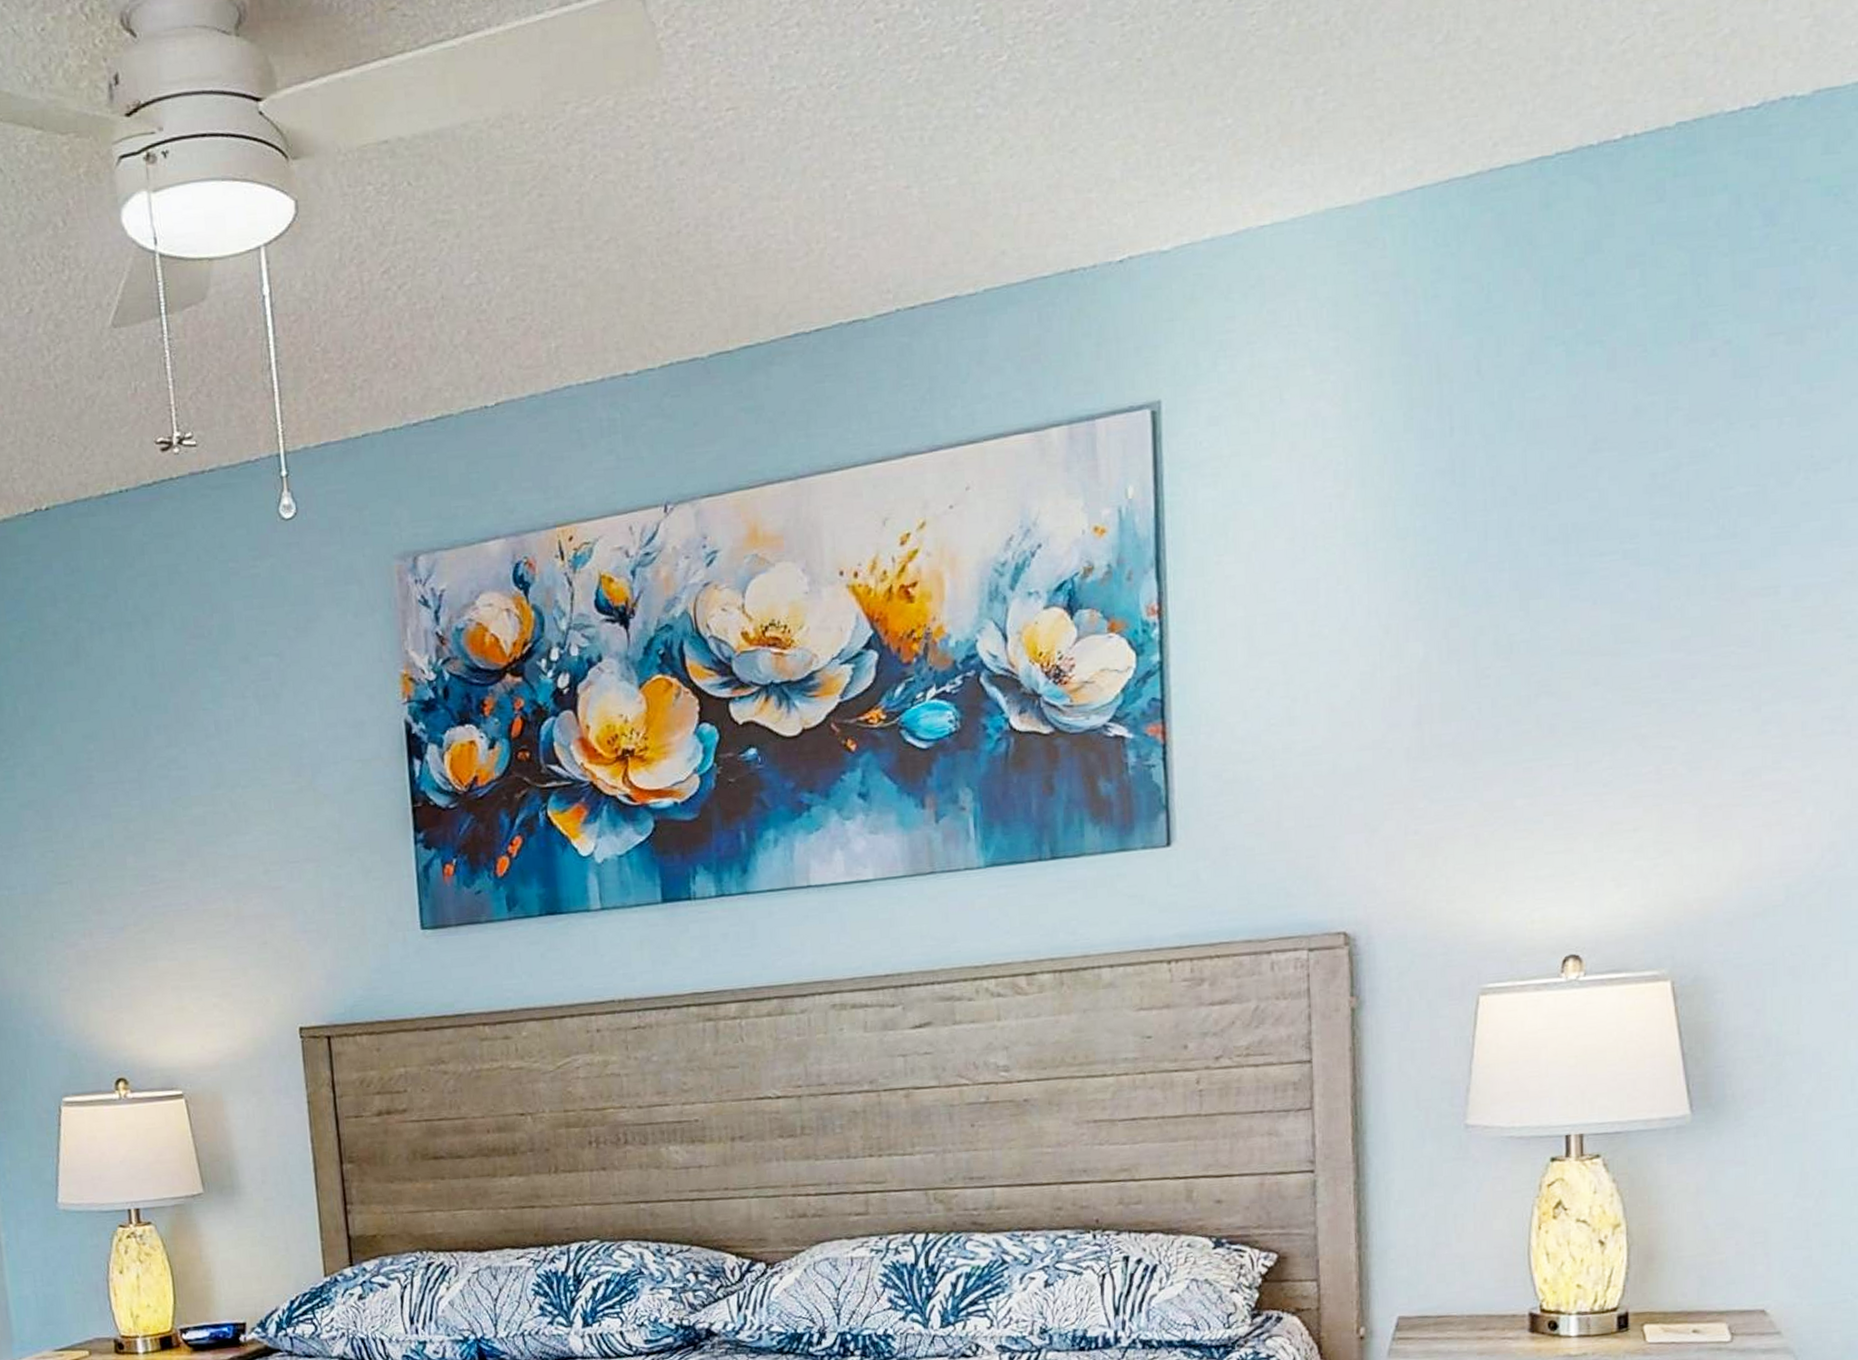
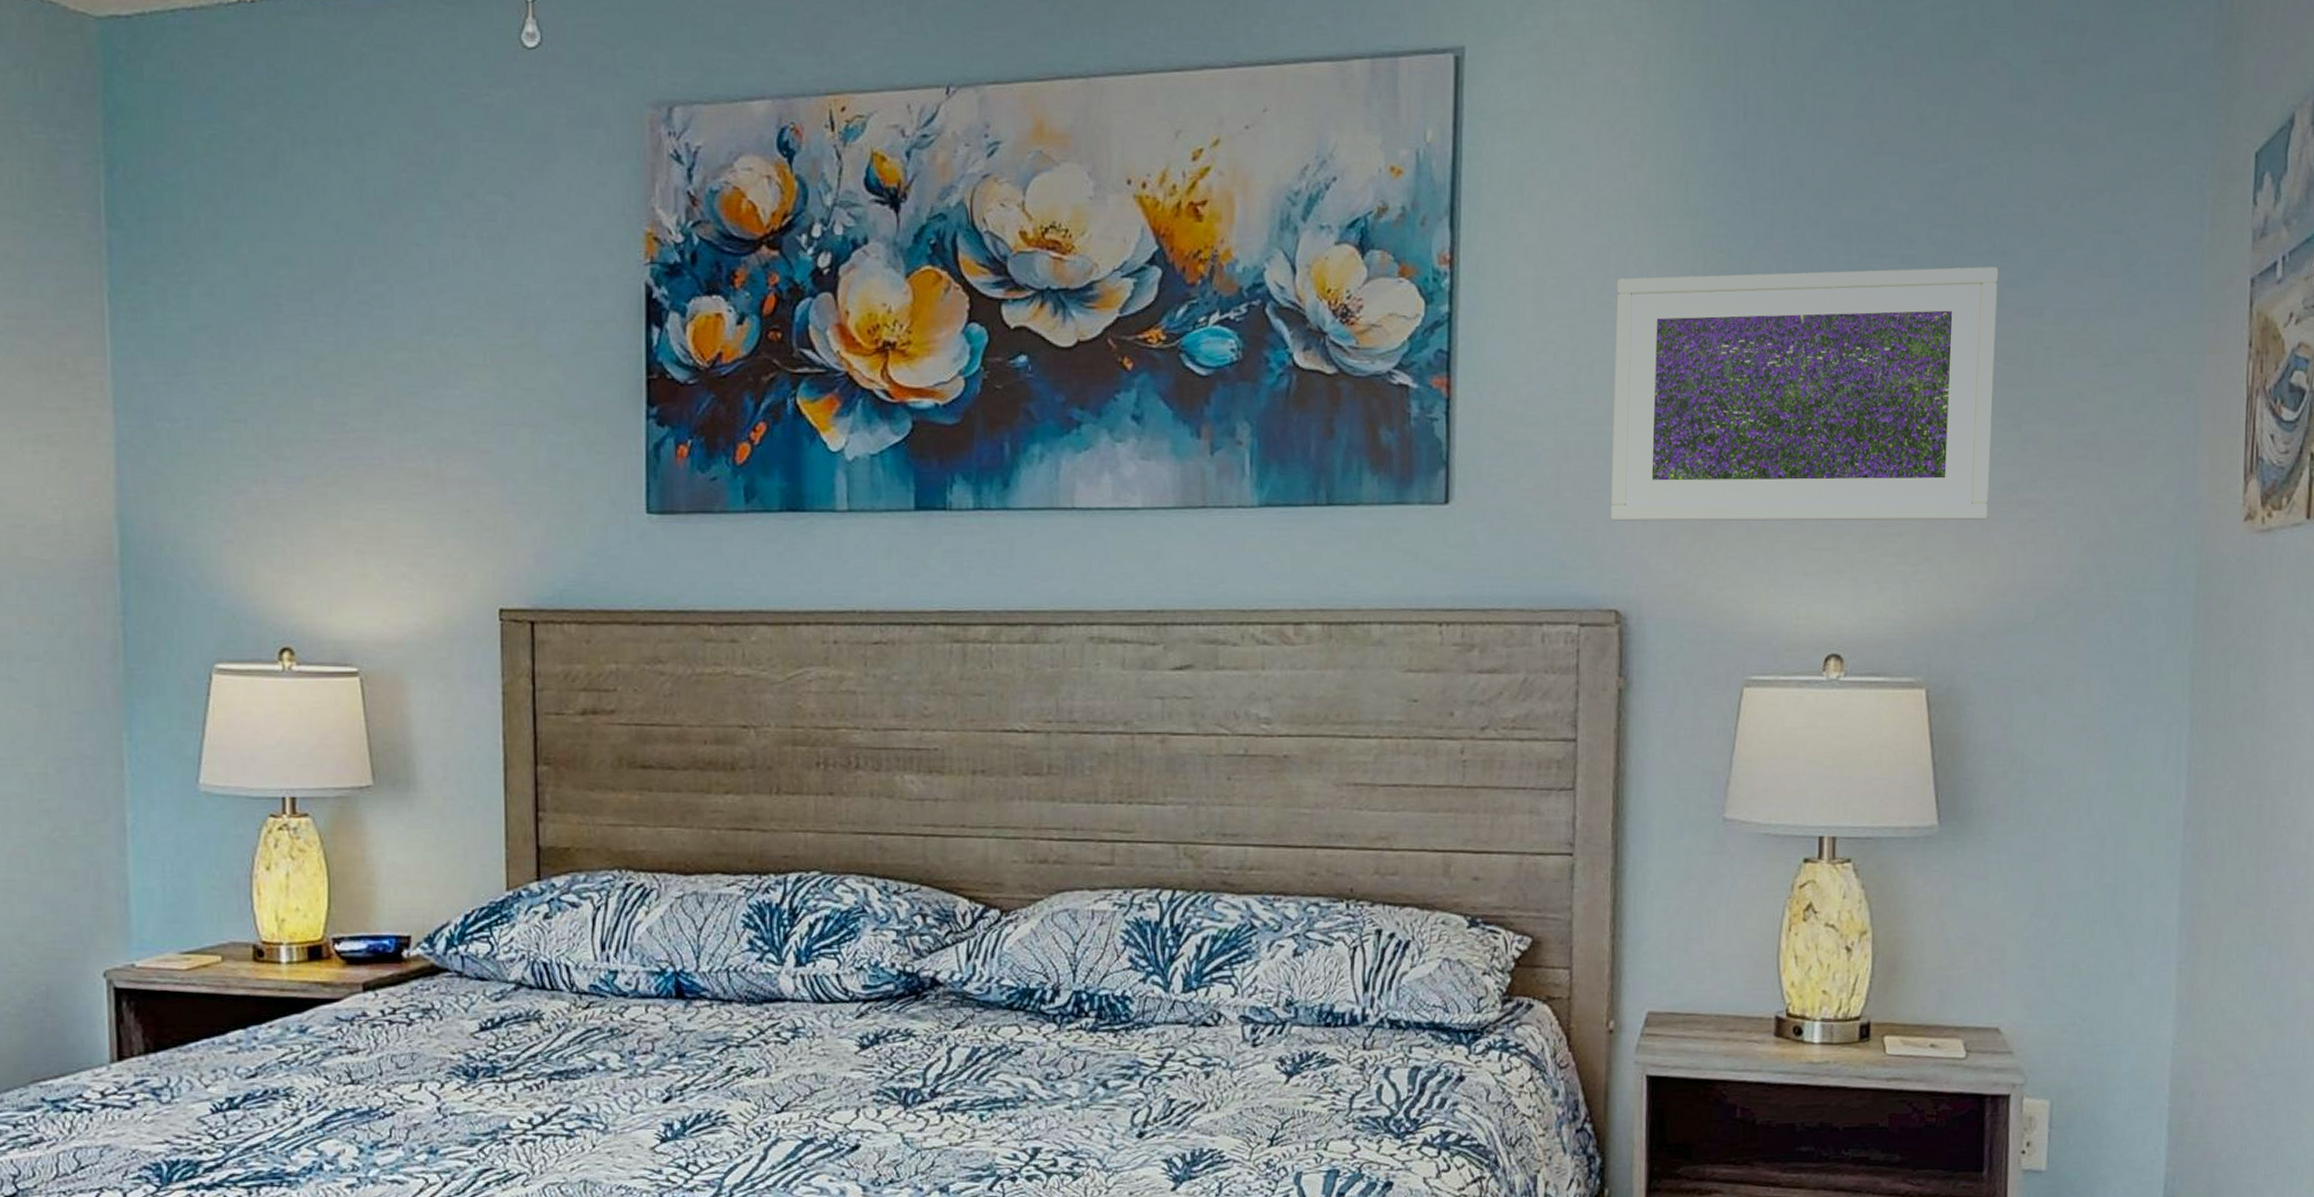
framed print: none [1327,550,1730,846] -> present [1610,266,1999,522]

